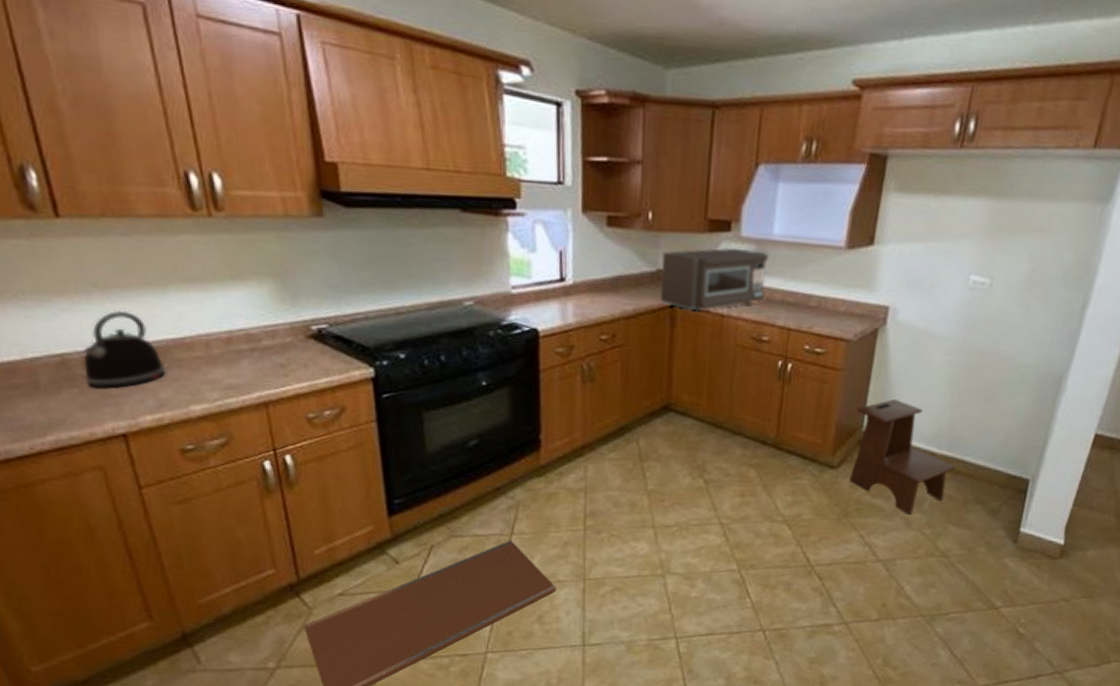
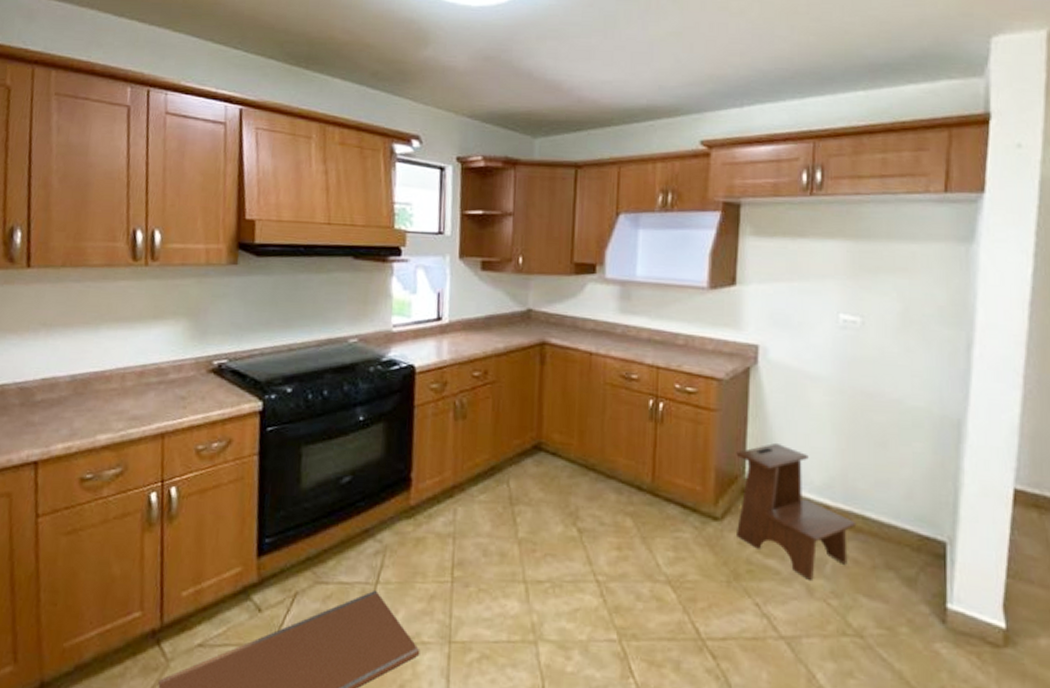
kettle: present [83,310,165,390] -> none [16,346,83,418]
microwave: present [660,247,768,312] -> none [530,288,633,349]

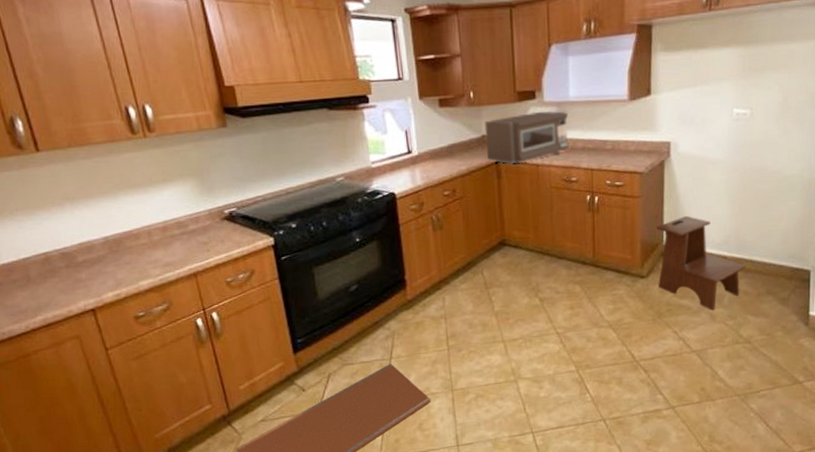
microwave: none [530,288,633,349] -> present [484,111,569,165]

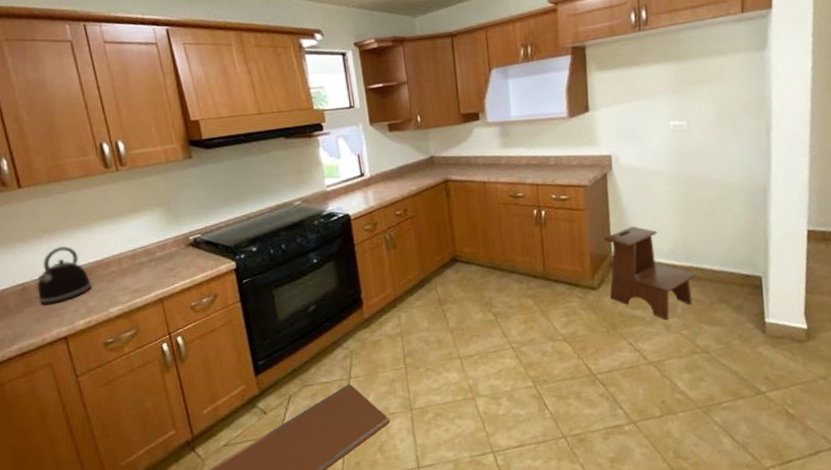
kettle: none [61,215,120,276] -> present [37,245,92,306]
microwave: present [484,111,569,165] -> none [432,131,514,183]

